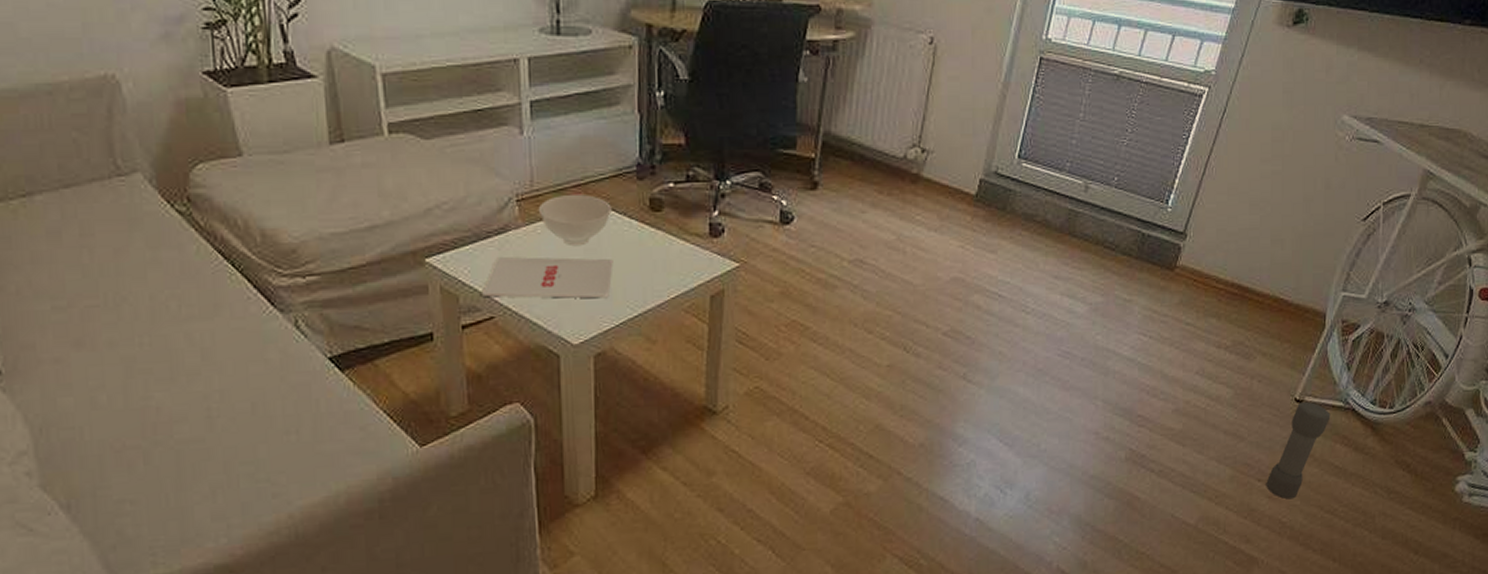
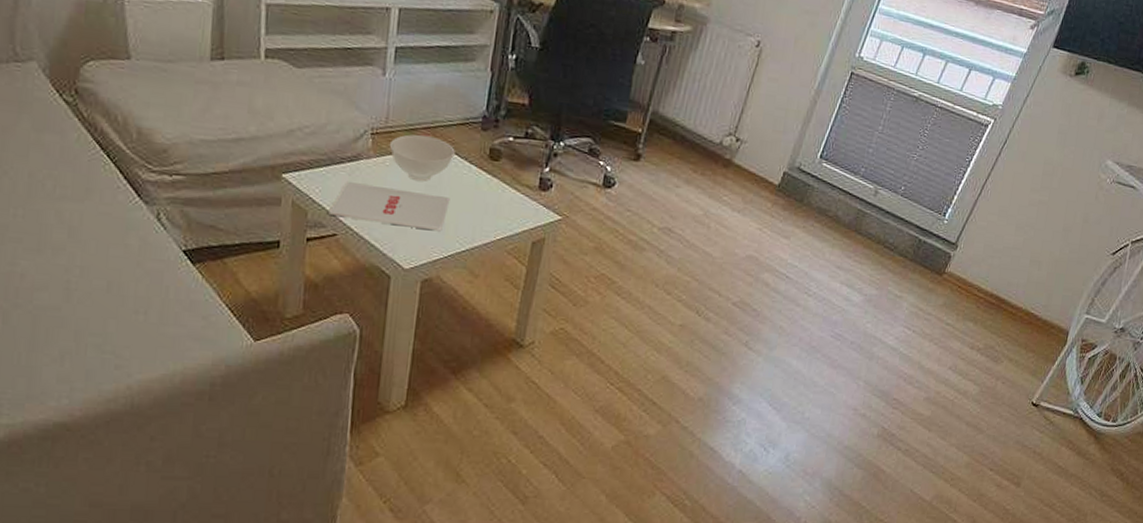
dumbbell: present [1266,401,1331,500] -> none [996,406,1061,490]

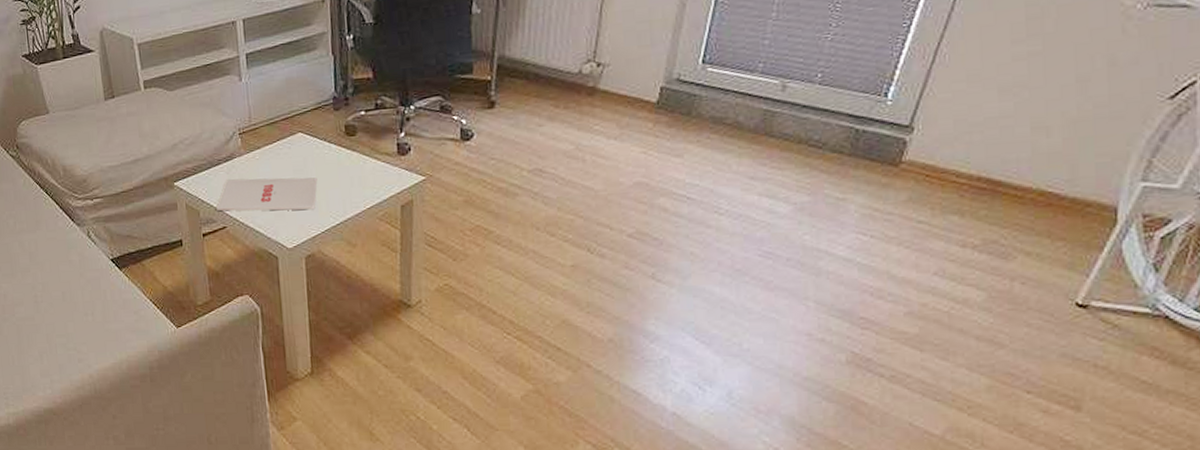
bowl: present [389,134,455,183] -> none [255,126,314,169]

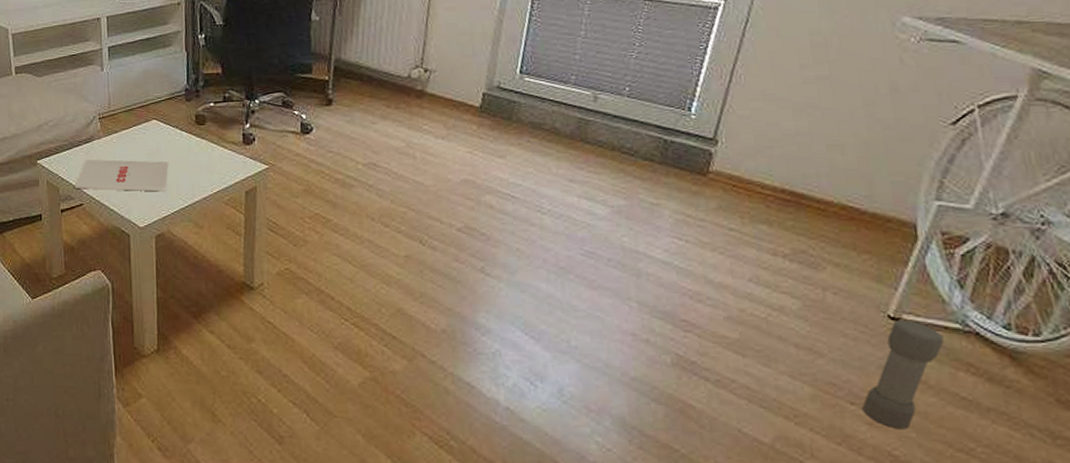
dumbbell: none [1038,306,1132,416] -> present [862,319,945,430]

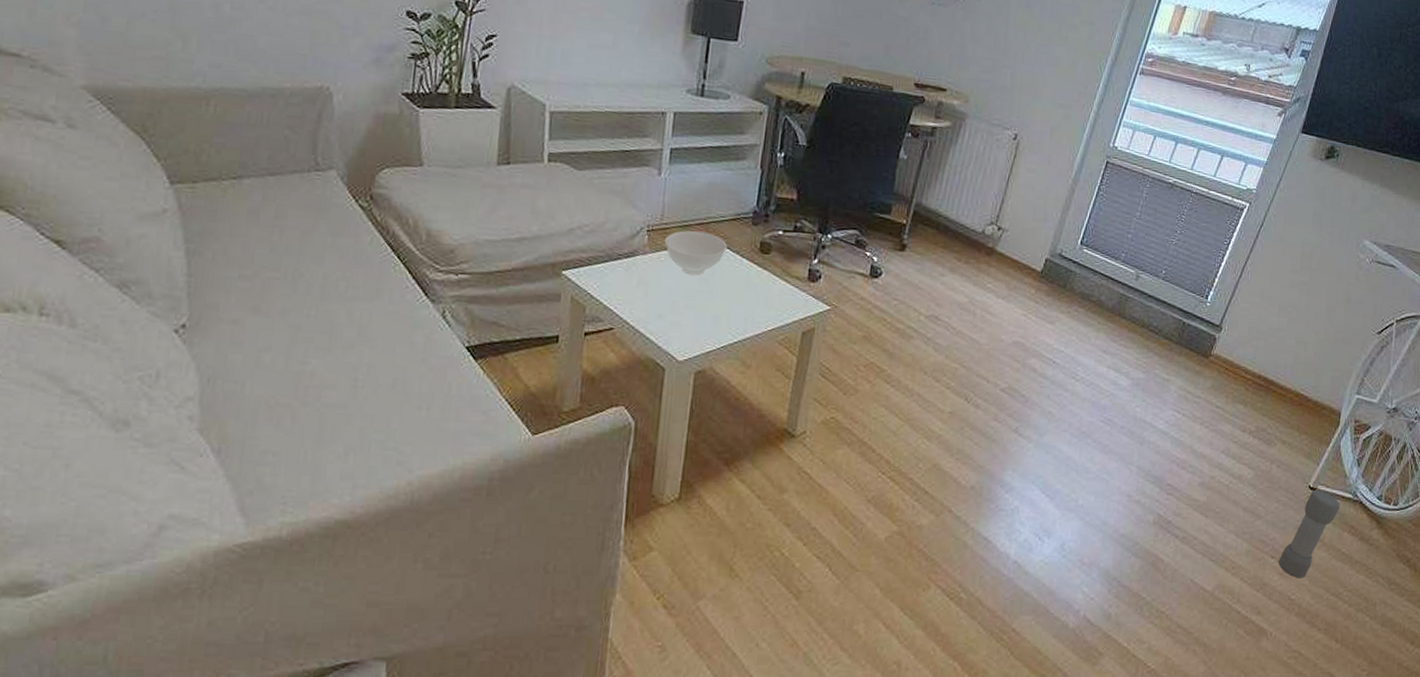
magazine: present [75,159,169,192] -> none [606,277,723,324]
bowl: none [114,113,167,152] -> present [664,230,727,276]

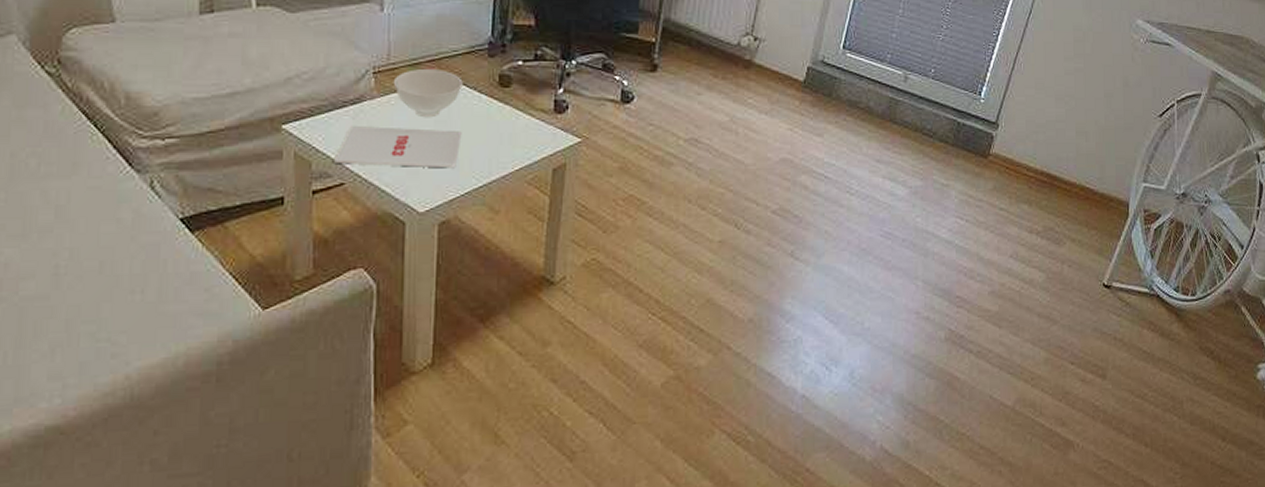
magazine: none [606,277,723,324] -> present [334,126,462,169]
dumbbell: present [1278,489,1341,579] -> none [1079,286,1137,383]

